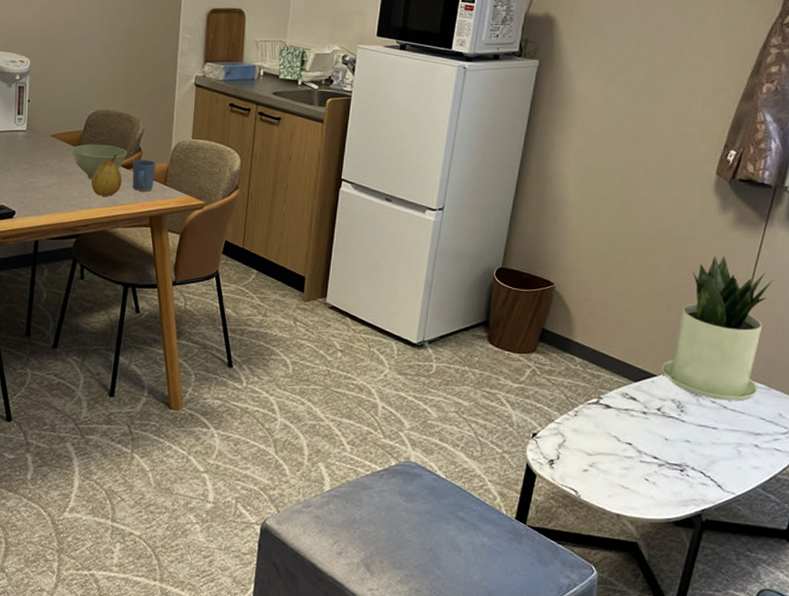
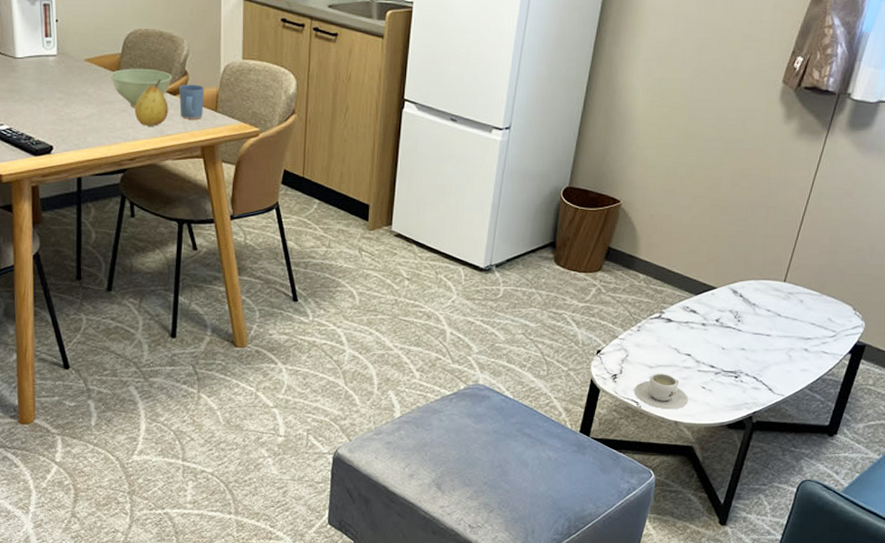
teacup: none [572,462,631,502] -> present [634,374,688,410]
planter: present [661,256,774,401] -> none [721,167,832,309]

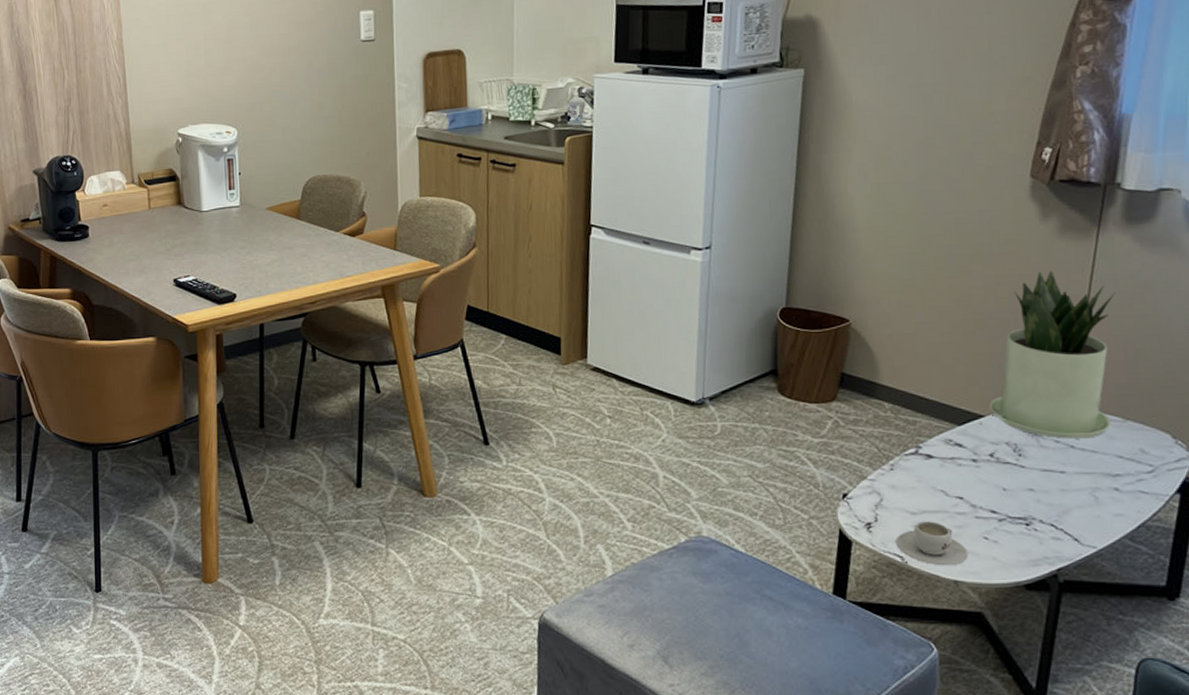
bowl: present [110,68,173,108] -> none [290,212,351,252]
fruit: present [134,79,169,126] -> none [314,221,348,269]
mug: present [179,84,205,119] -> none [358,224,383,260]
planter: none [721,167,832,309] -> present [988,271,1116,439]

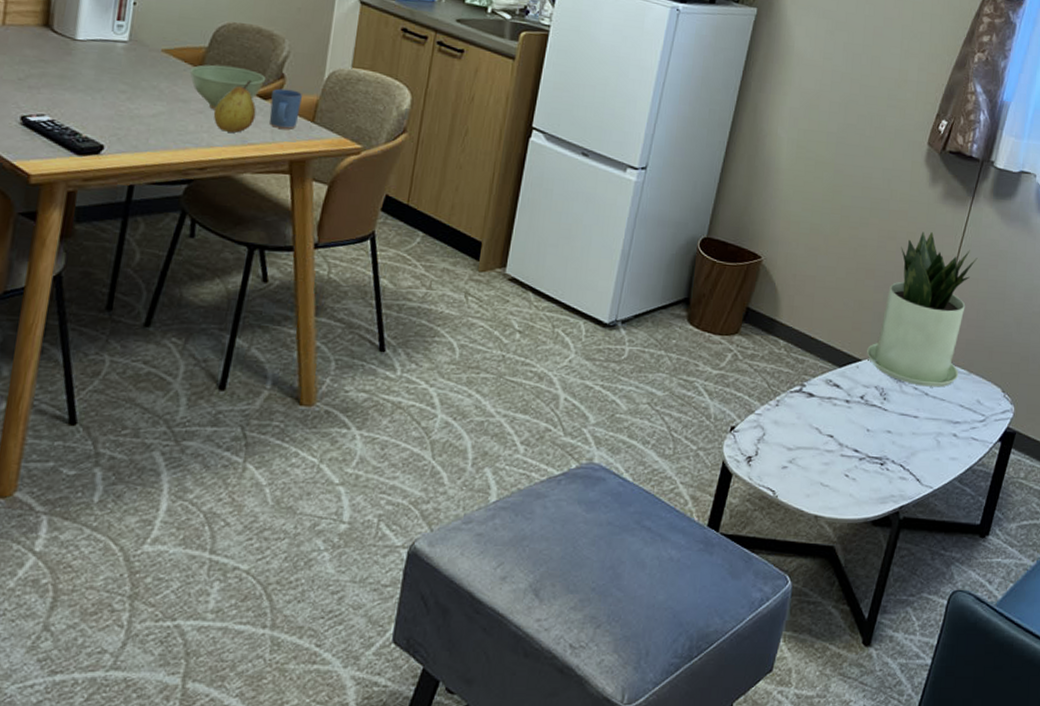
bowl: none [290,212,351,252] -> present [189,64,266,110]
fruit: none [314,221,348,269] -> present [213,79,257,133]
mug: none [358,224,383,260] -> present [269,88,303,129]
teacup: present [895,521,968,566] -> none [770,457,830,501]

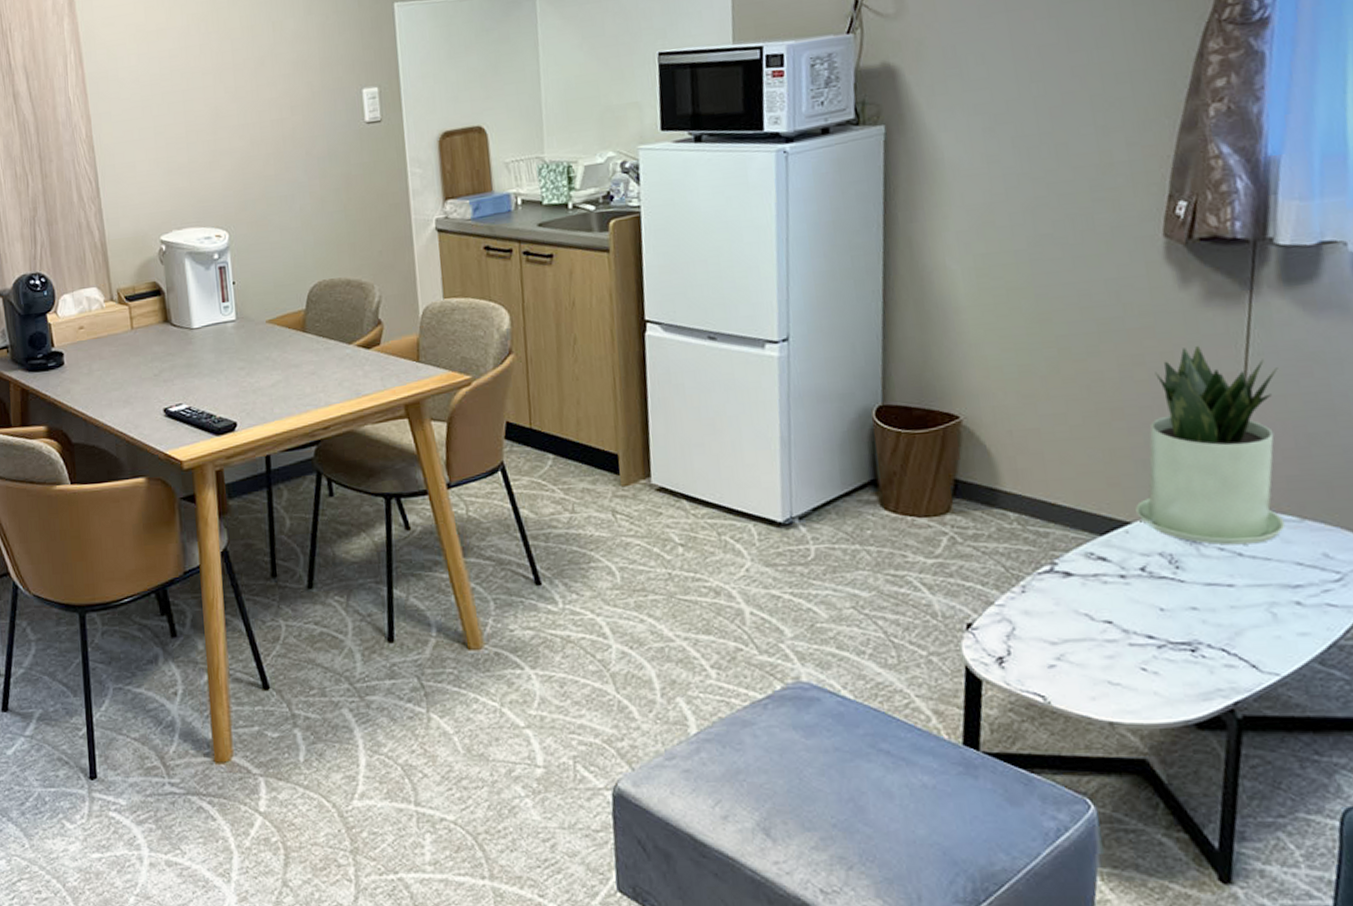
bowl: present [189,64,266,110] -> none [294,322,365,369]
fruit: present [213,79,257,133] -> none [324,332,364,388]
mug: present [269,88,303,129] -> none [373,333,404,375]

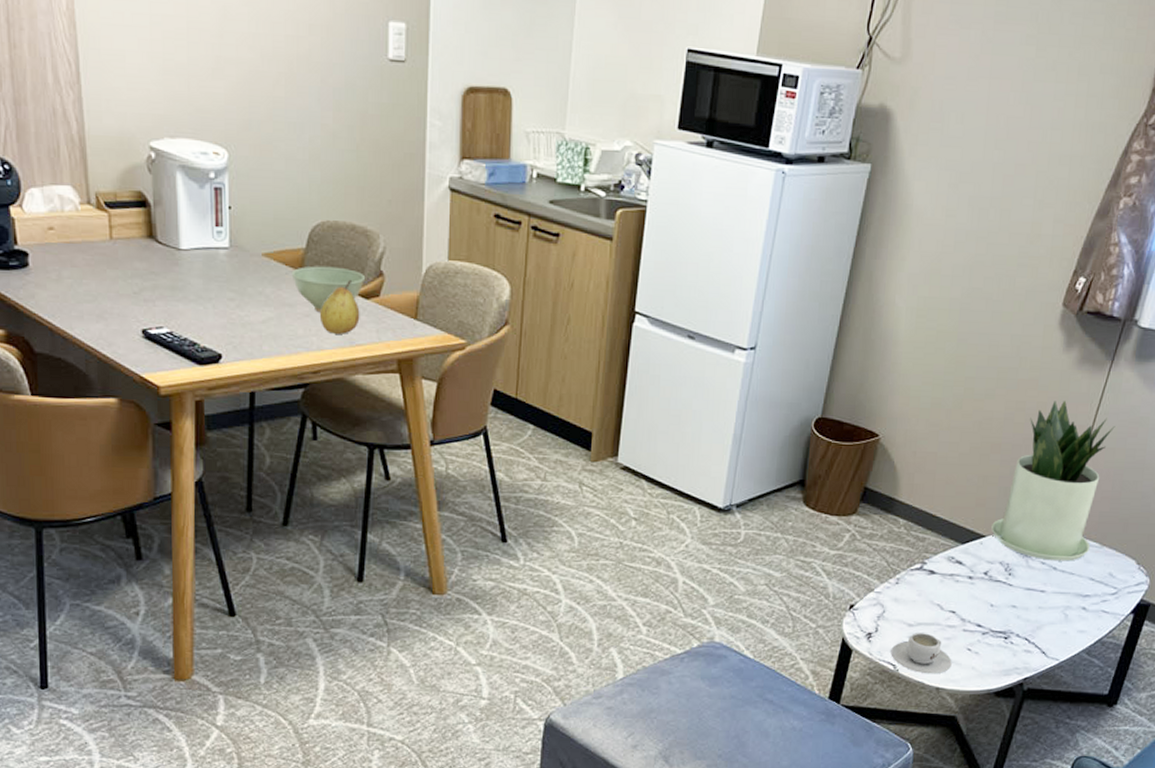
bowl: none [294,322,365,369] -> present [291,266,366,313]
fruit: none [324,332,364,388] -> present [319,279,360,334]
teacup: none [1034,652,1124,705] -> present [891,633,952,674]

